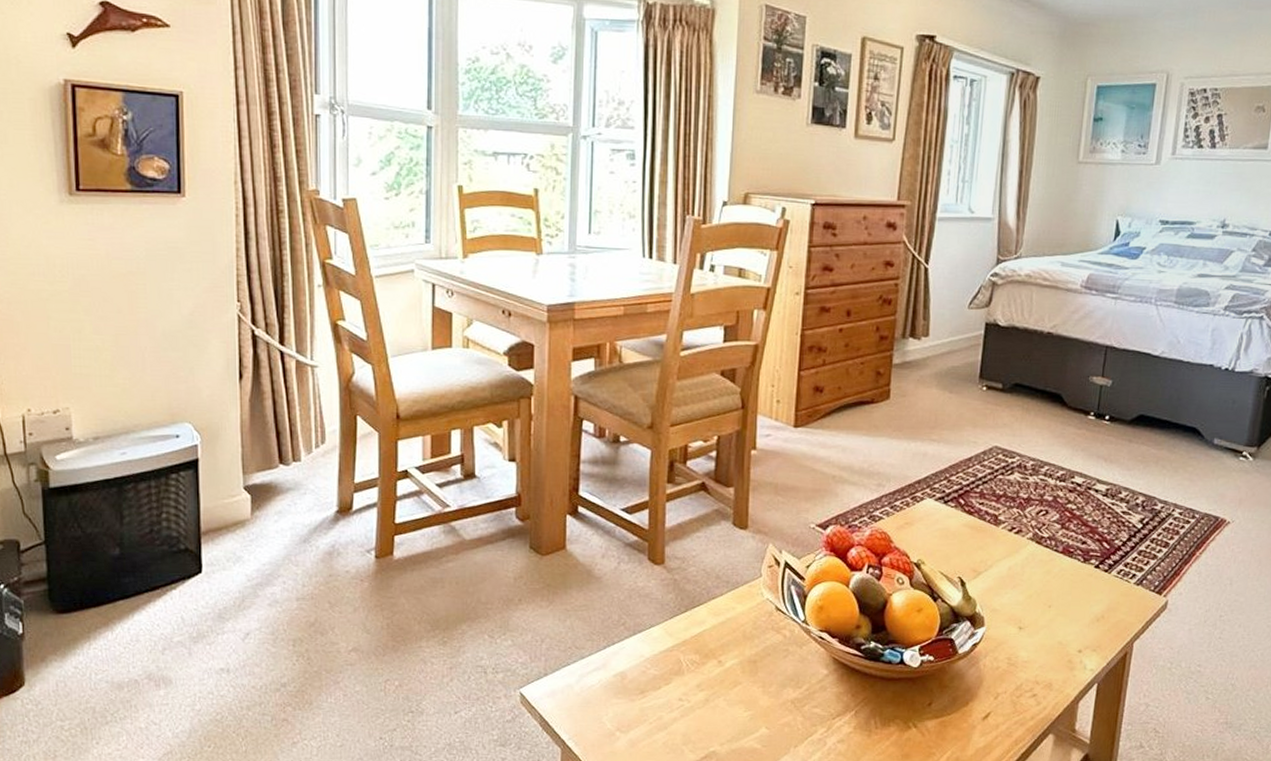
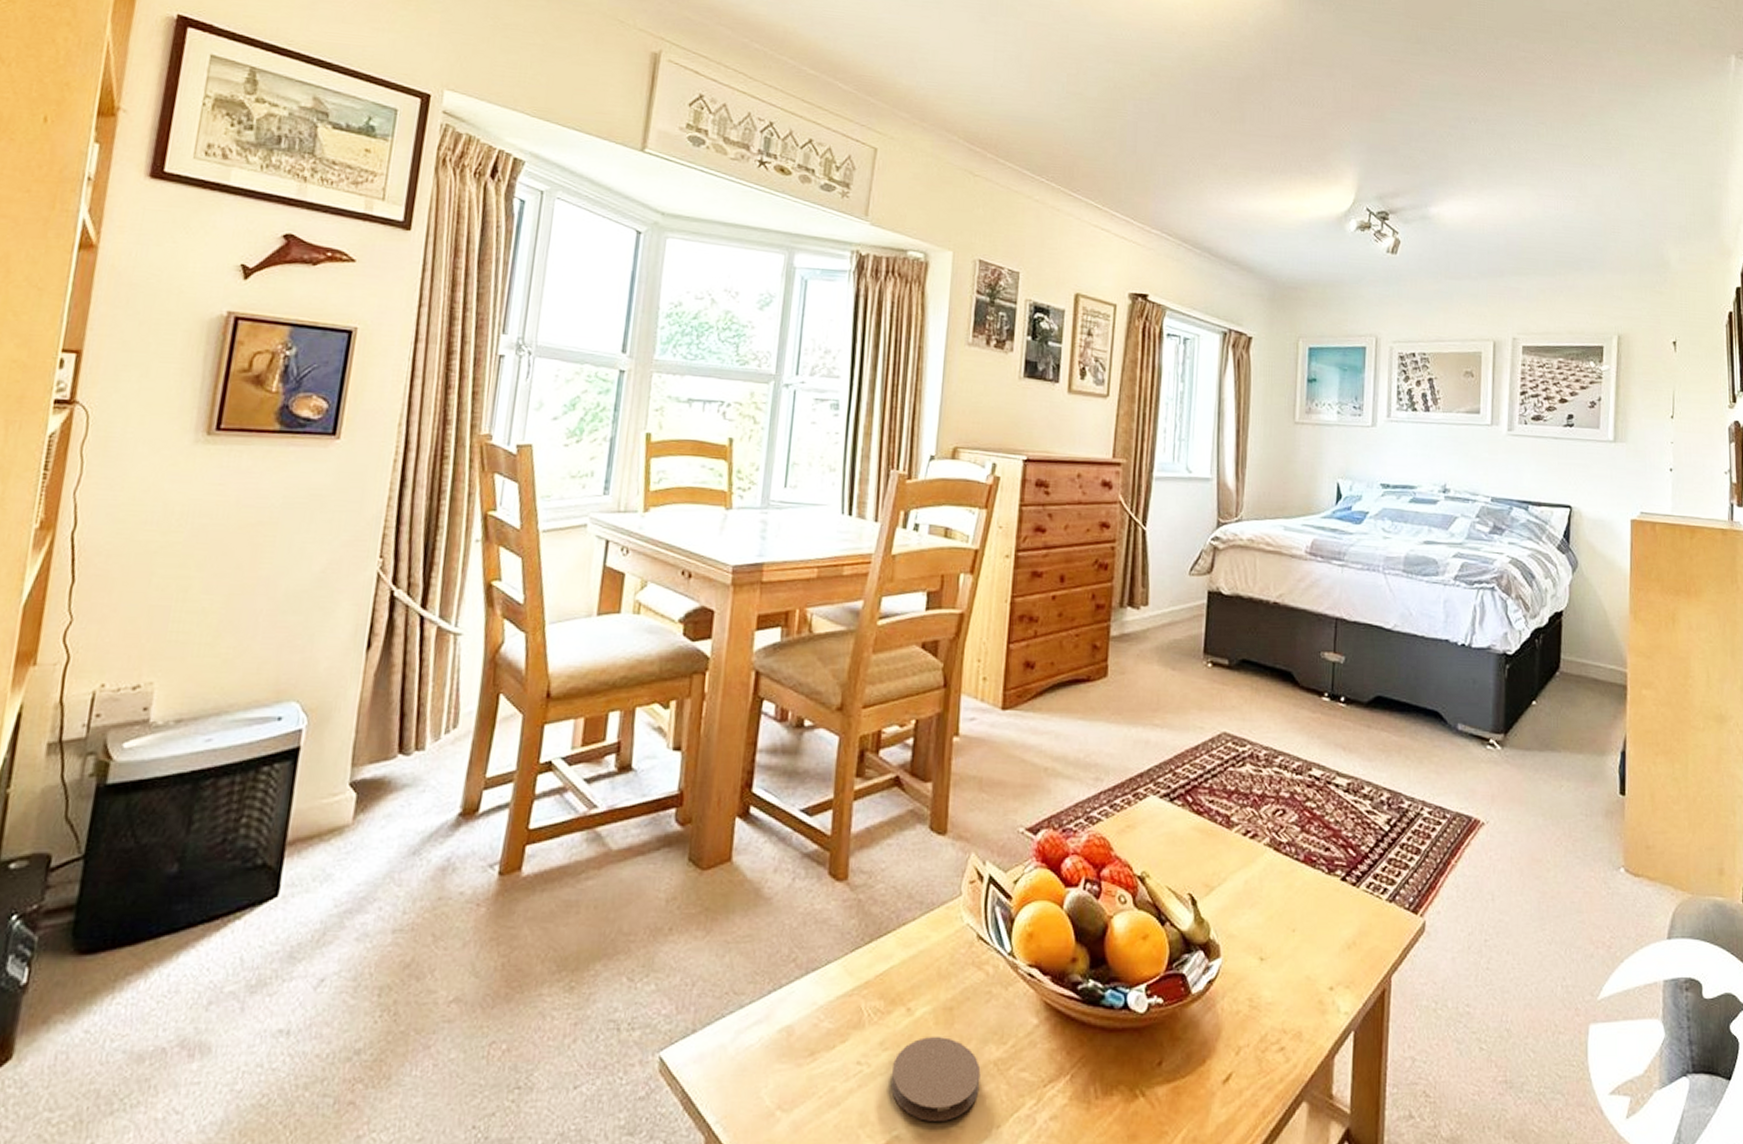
coaster: none [707,682,781,742] -> present [890,1037,981,1121]

